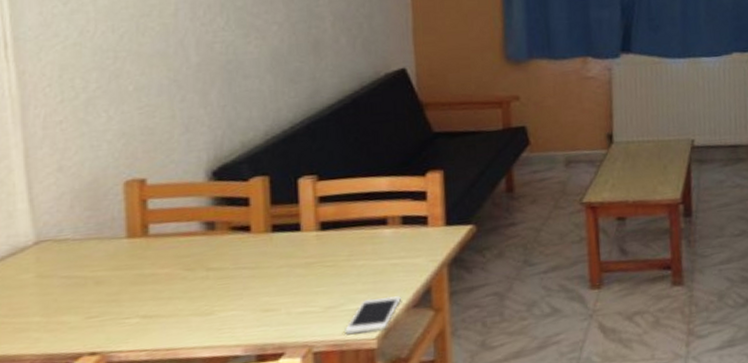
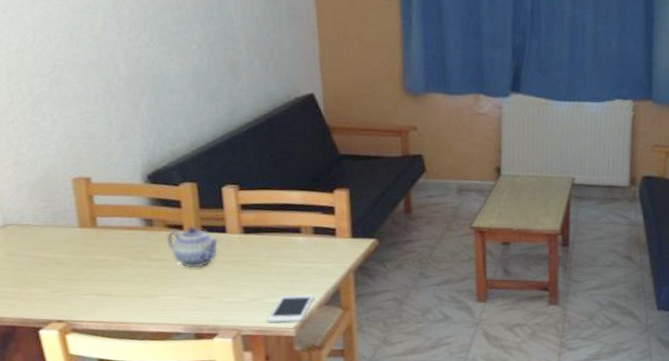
teapot: none [230,226,292,276] -> present [166,226,219,268]

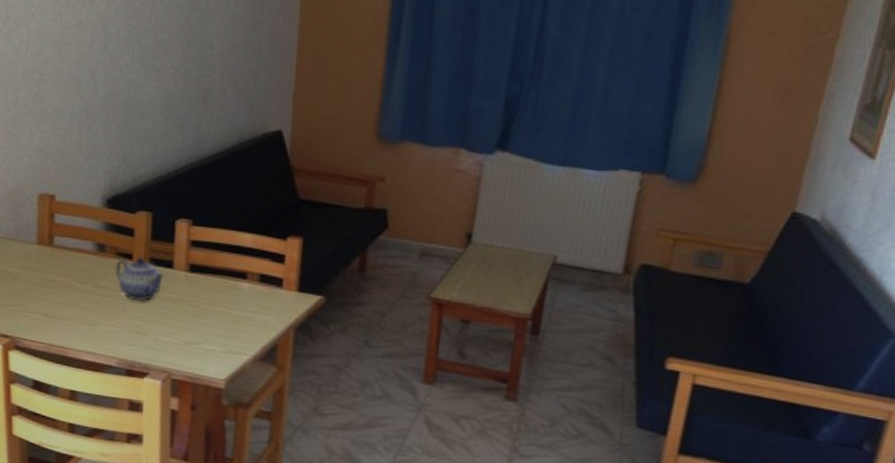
cell phone: present [267,294,314,323] -> none [199,343,250,374]

